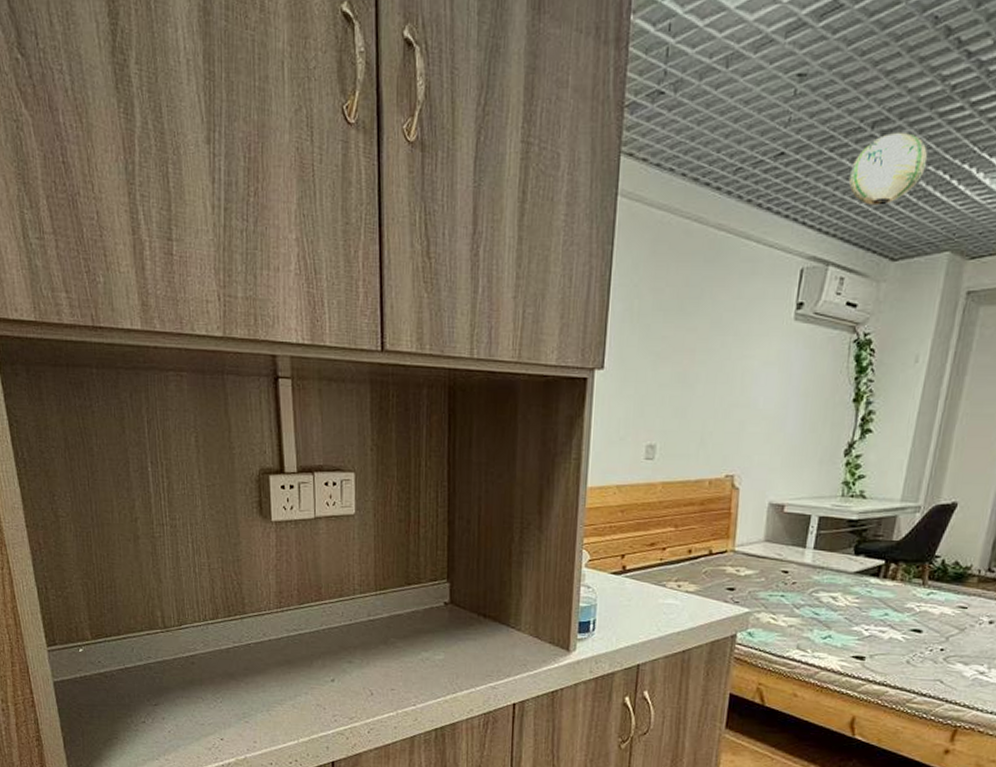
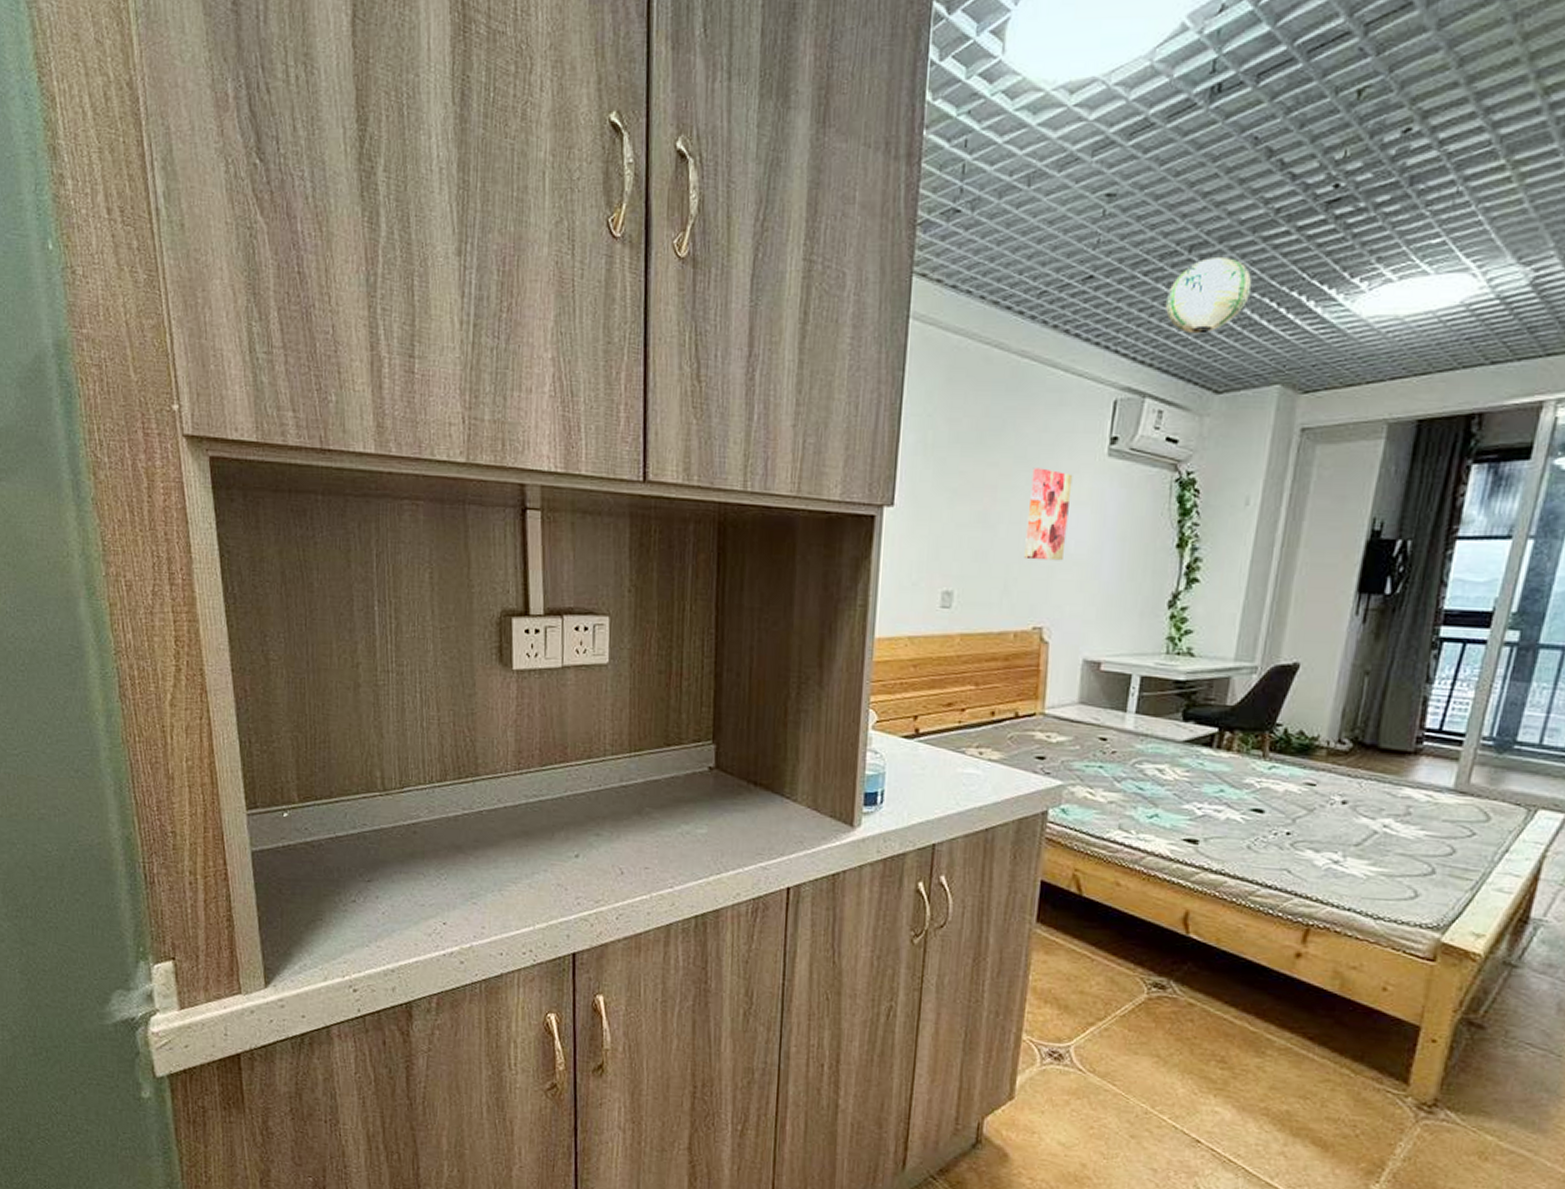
wall art: none [719,332,763,416] -> present [1024,468,1073,561]

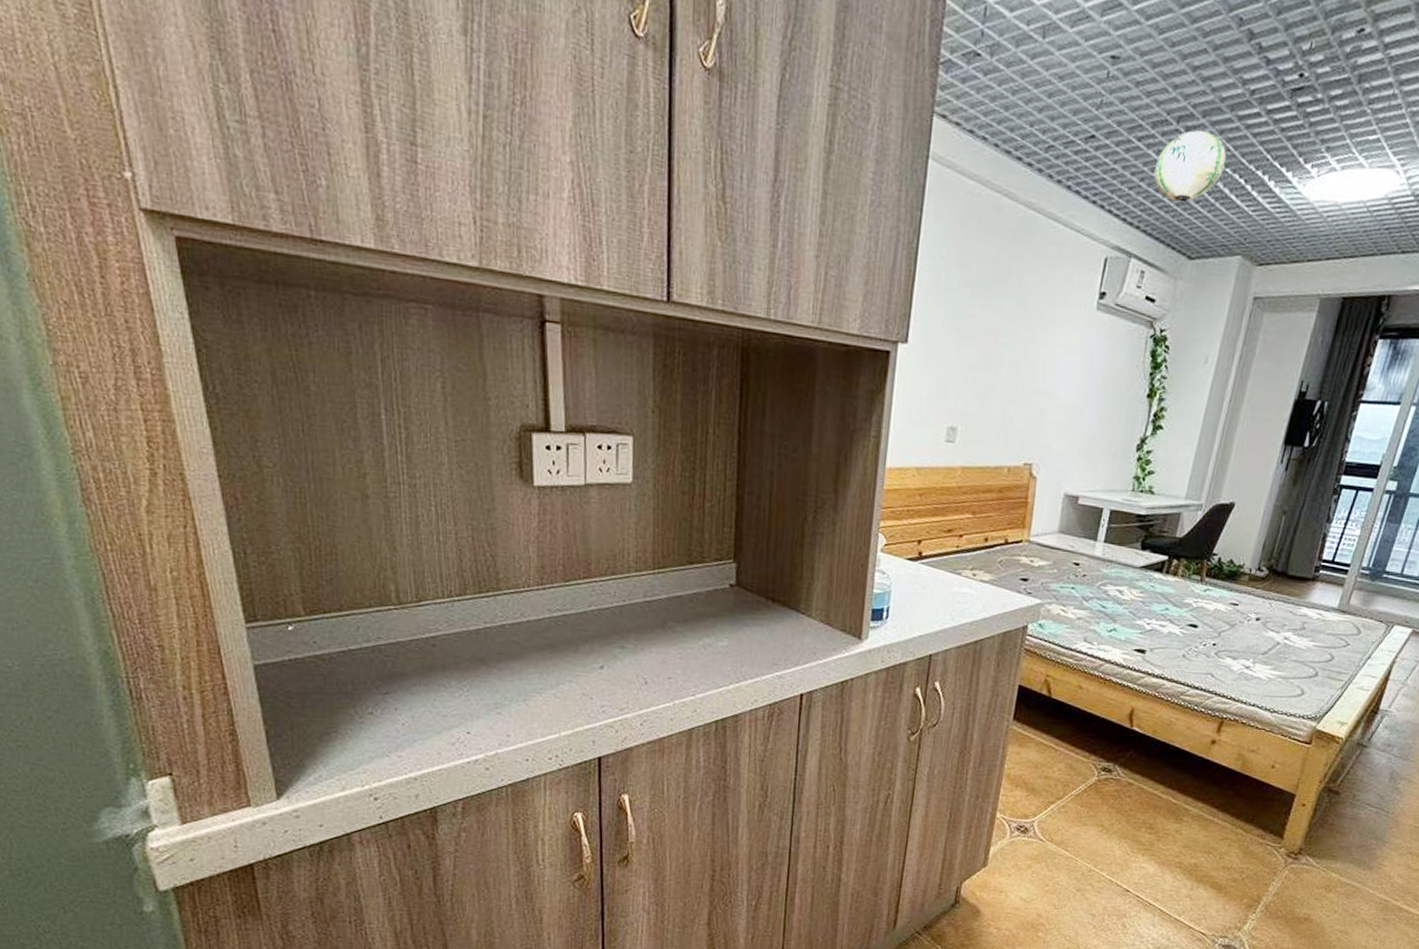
wall art: present [1024,468,1073,561] -> none [1020,315,1066,404]

